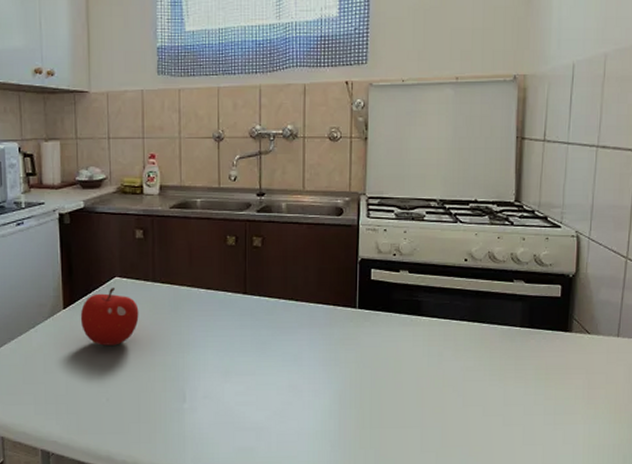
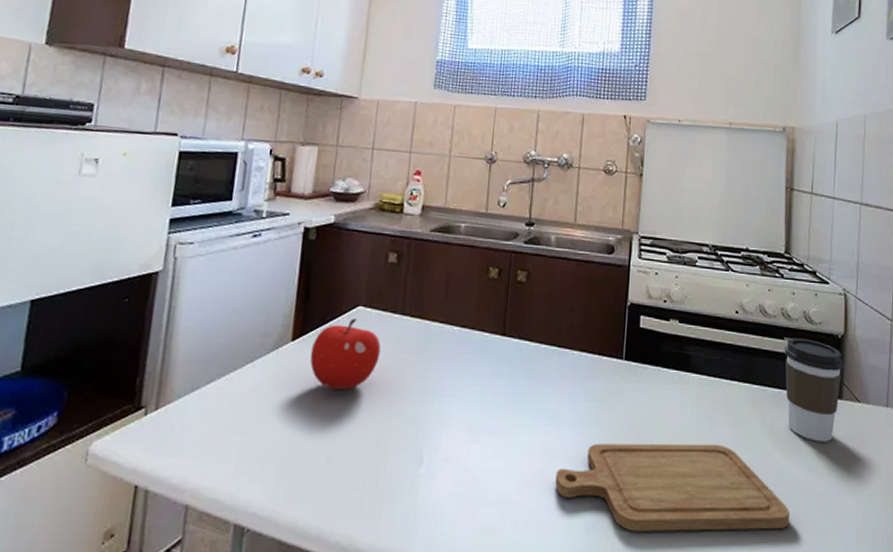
chopping board: none [301,376,518,448] -> present [555,443,789,531]
coffee cup: none [514,280,574,370] -> present [785,338,844,442]

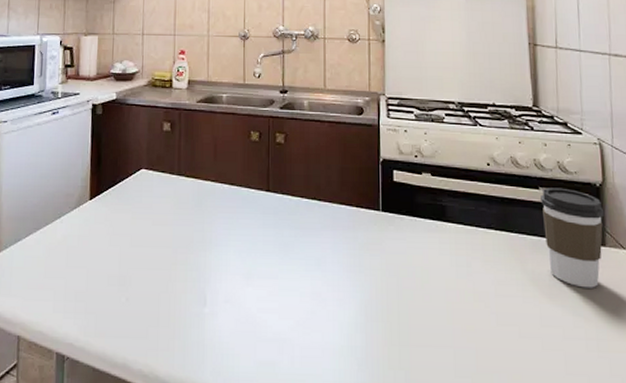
fruit: present [310,319,381,390] -> none [105,180,163,241]
chopping board: present [555,443,789,531] -> none [326,287,559,372]

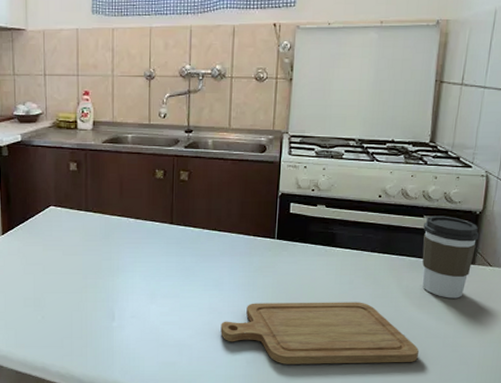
chopping board: none [326,287,559,372] -> present [220,302,419,364]

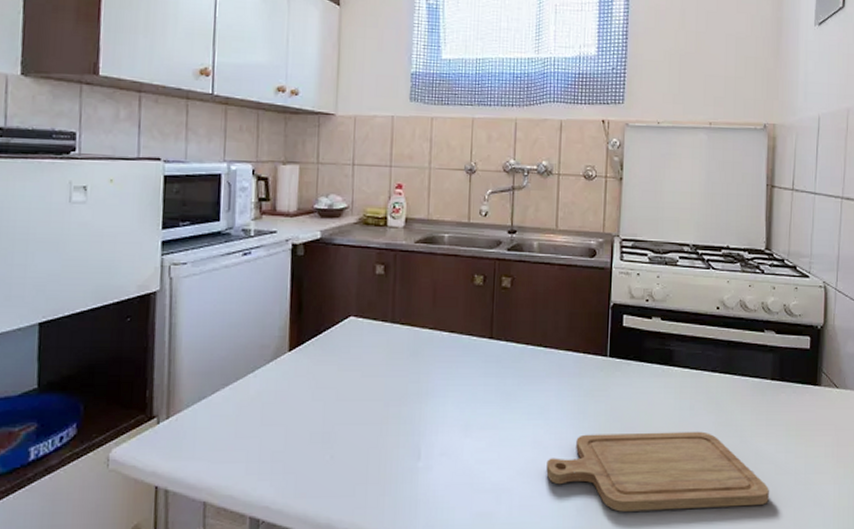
coffee cup: present [422,216,480,298] -> none [765,330,823,426]

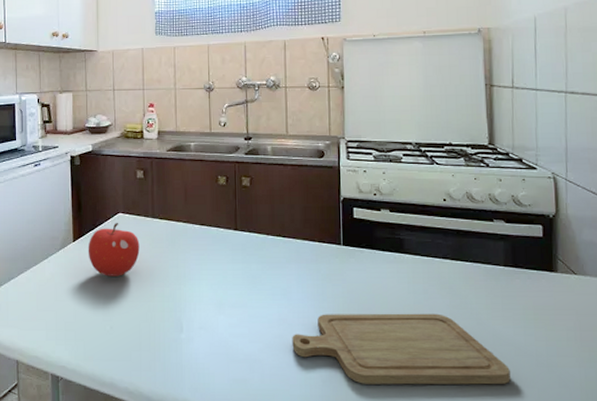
fruit: none [307,329,374,394] -> present [88,223,140,276]

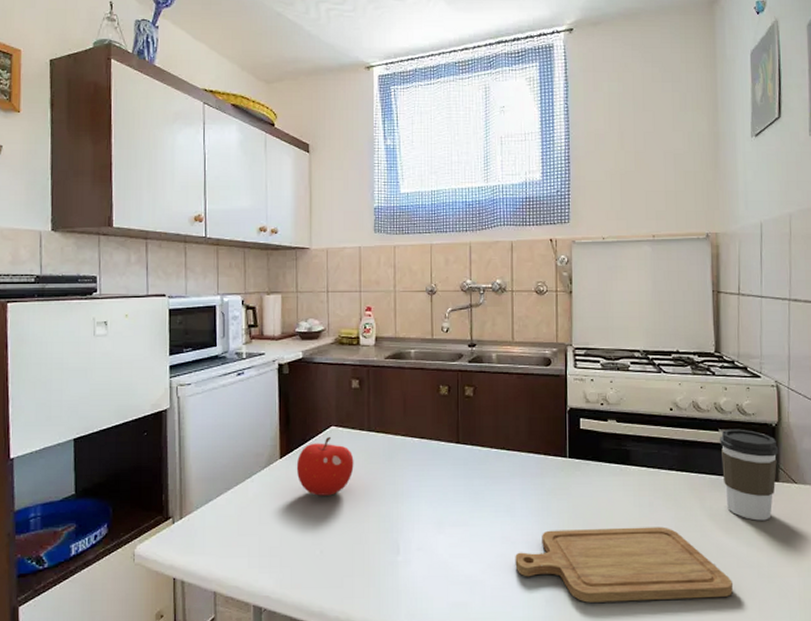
coffee cup: none [495,220,557,310] -> present [720,429,779,521]

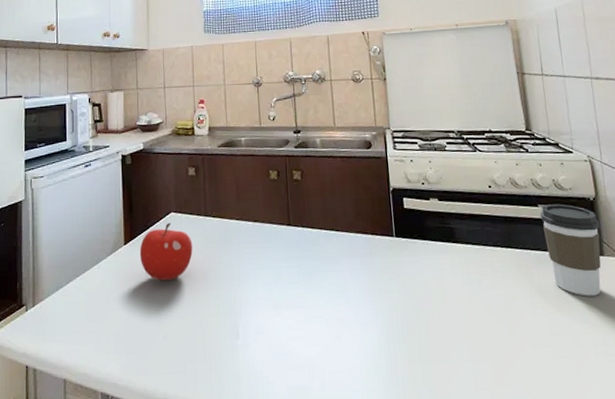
chopping board: present [515,527,733,603] -> none [351,304,572,386]

